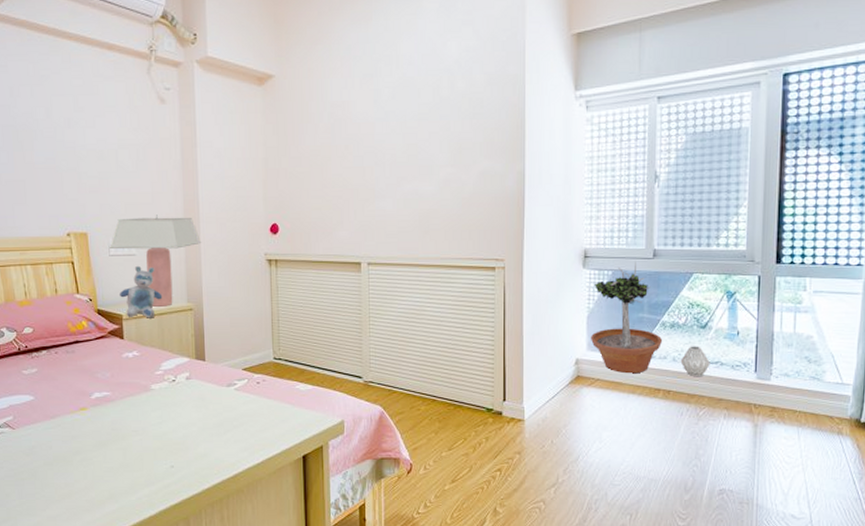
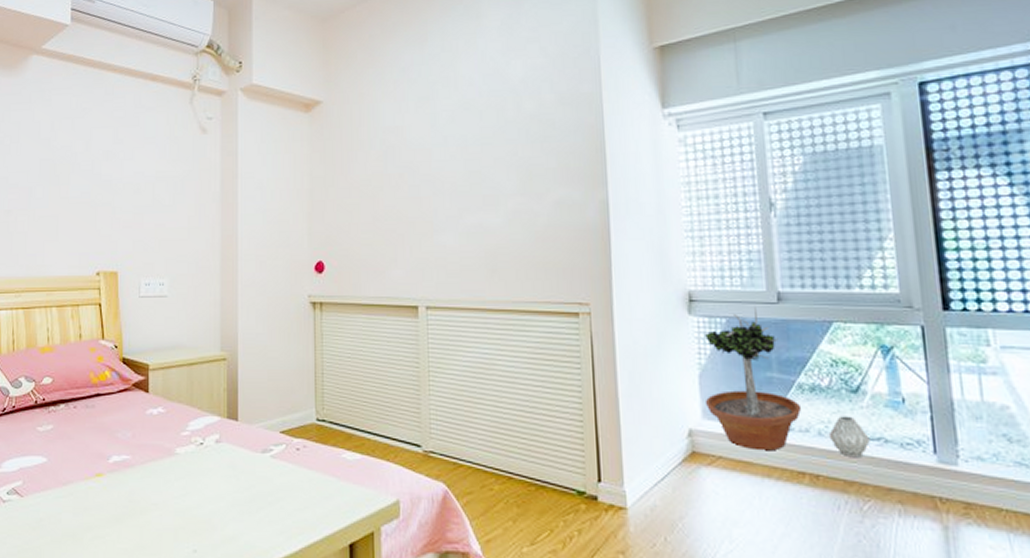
table lamp: present [110,215,201,307] -> none [140,252,238,355]
polar bear: present [120,265,163,318] -> none [148,308,194,369]

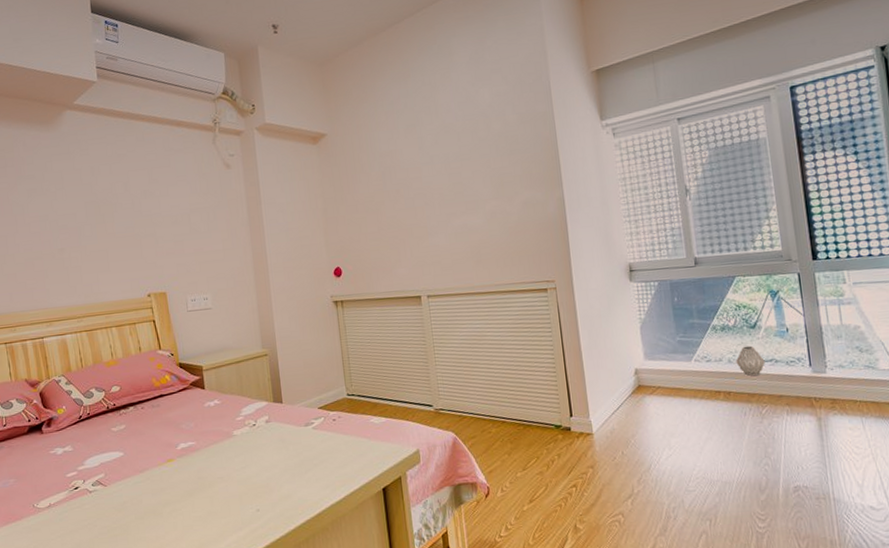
potted tree: present [704,306,802,451] -> none [643,270,716,380]

